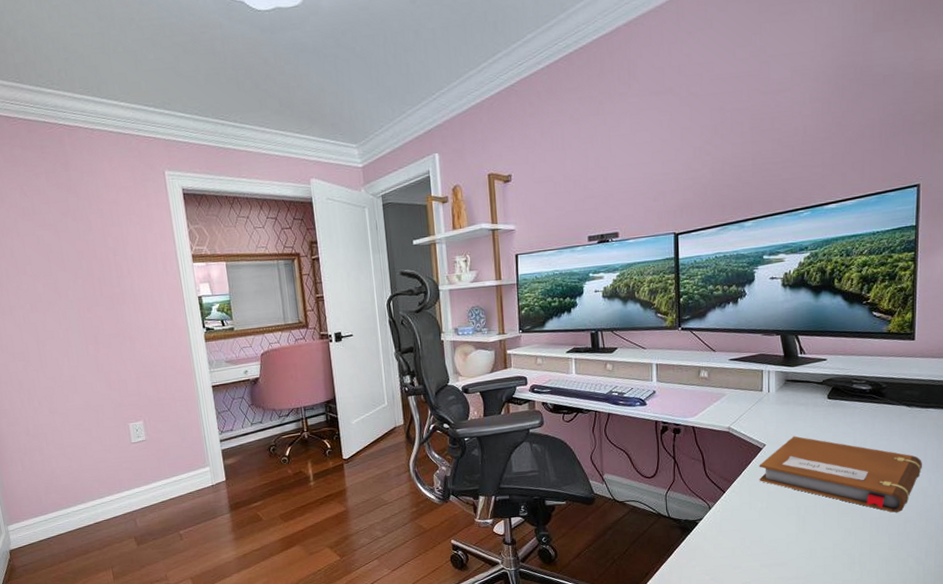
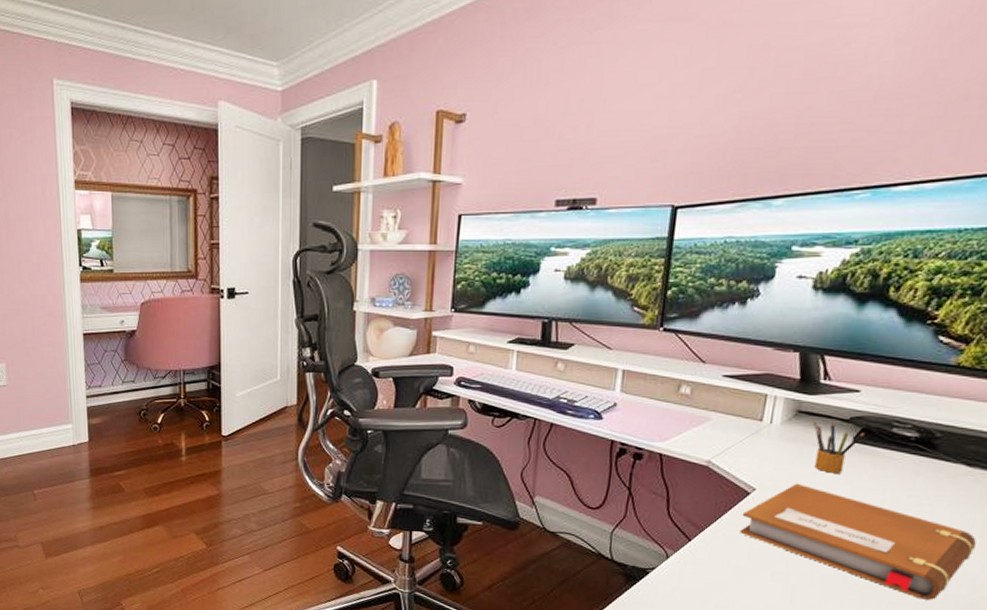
pencil box: none [798,385,835,425] -> present [812,421,865,474]

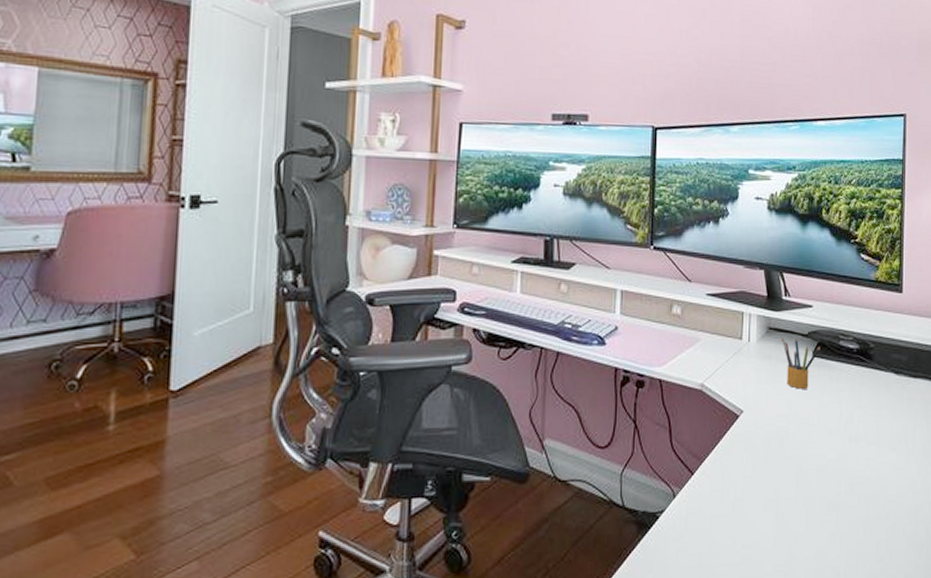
notebook: present [739,483,976,600] -> none [734,402,911,511]

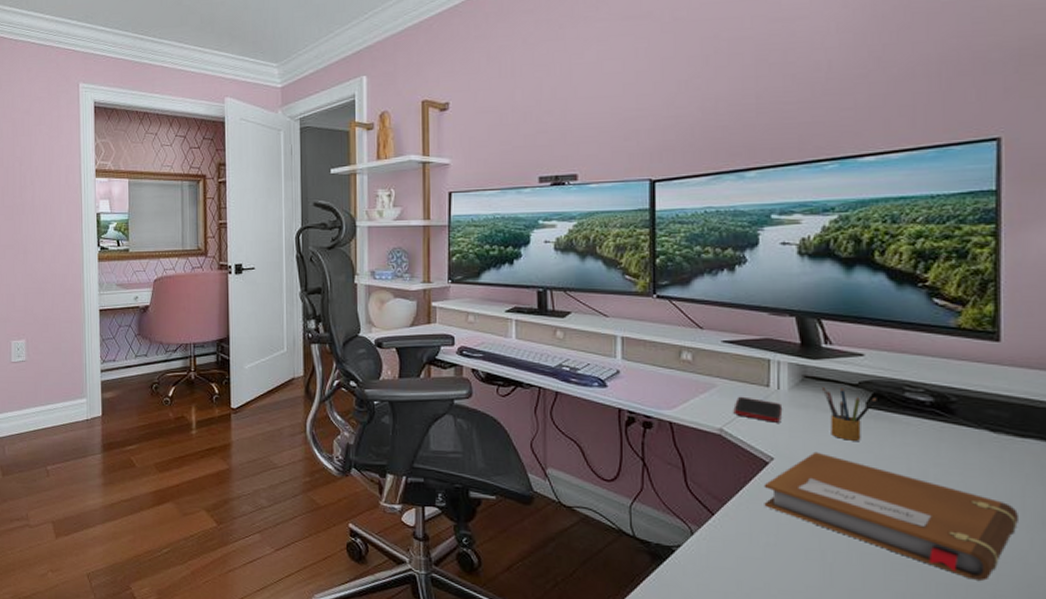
cell phone: none [713,350,752,375] -> present [733,396,783,423]
notebook: none [734,402,911,511] -> present [764,451,1018,581]

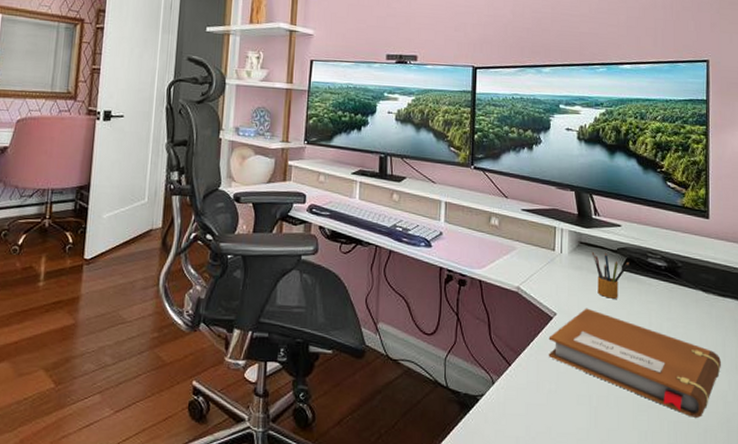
cell phone: present [733,396,783,423] -> none [528,258,564,282]

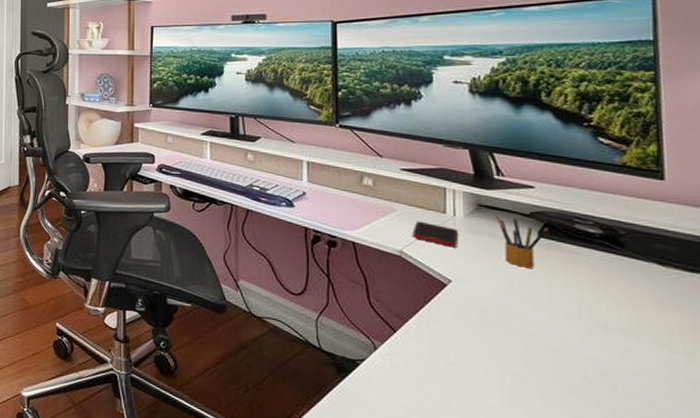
cell phone: none [528,258,564,282] -> present [412,221,459,248]
notebook: present [548,308,721,418] -> none [442,276,691,410]

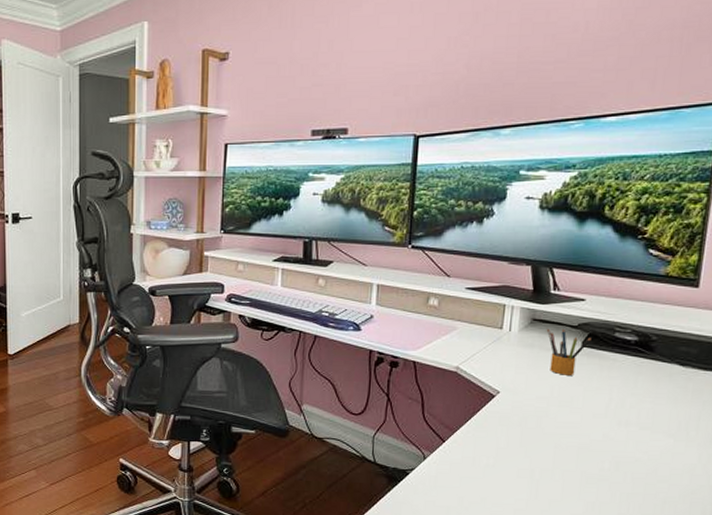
cell phone: present [412,221,459,248] -> none [469,338,512,361]

